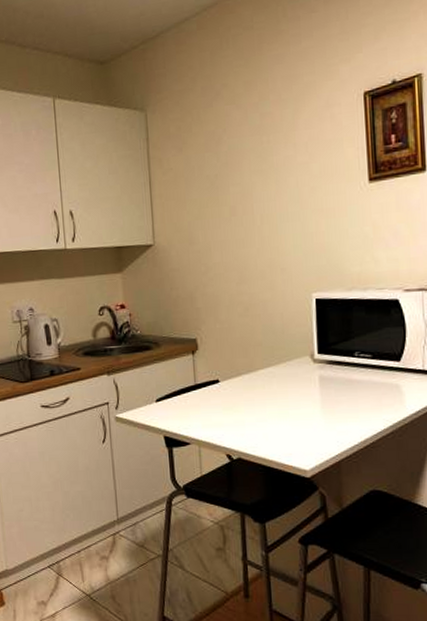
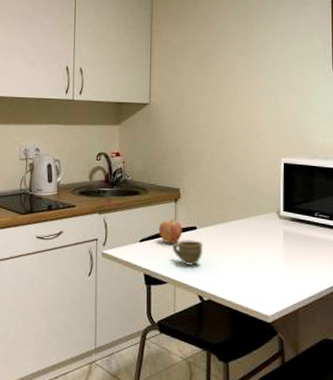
fruit: none [176,372,204,401] -> present [158,218,183,244]
cup: none [193,395,228,423] -> present [172,240,203,266]

